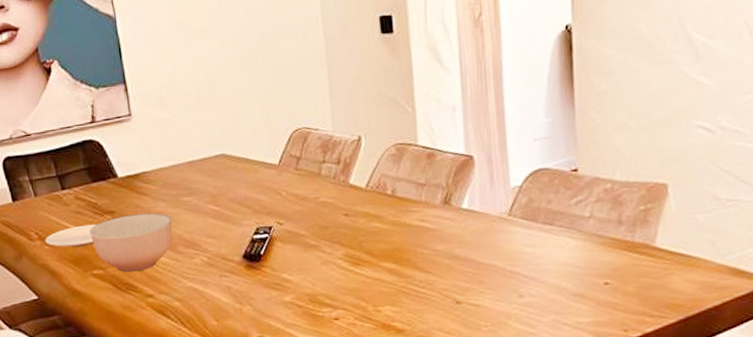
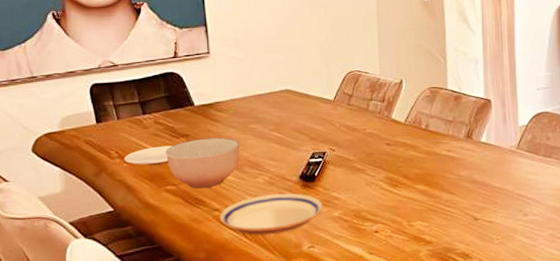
plate: none [154,275,271,324] -> present [219,193,323,235]

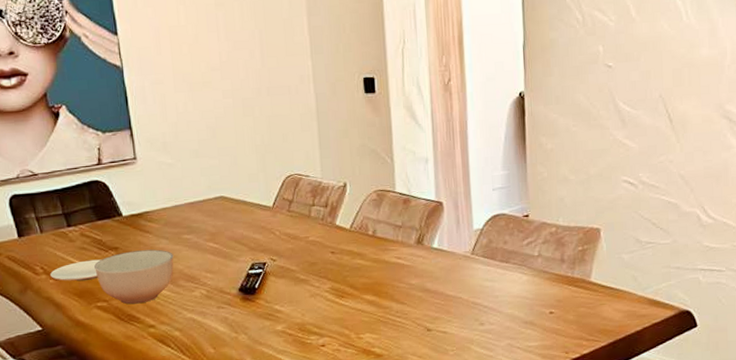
plate: present [219,193,323,235] -> none [155,307,265,352]

